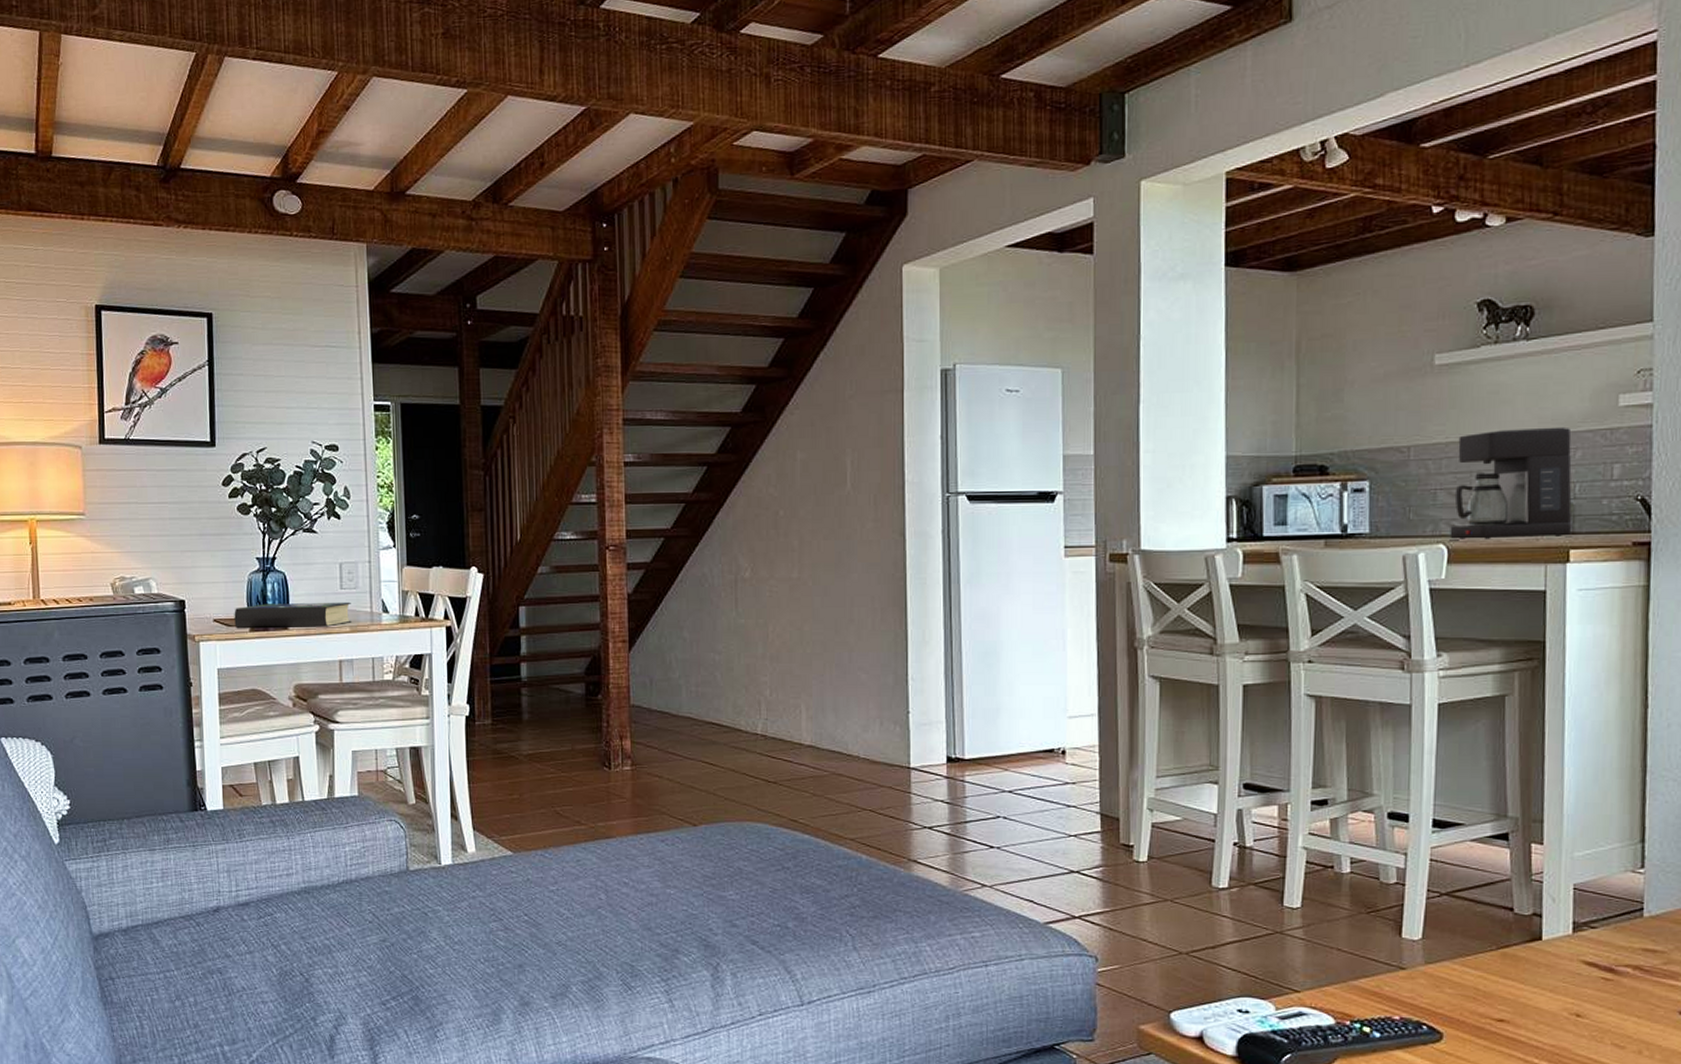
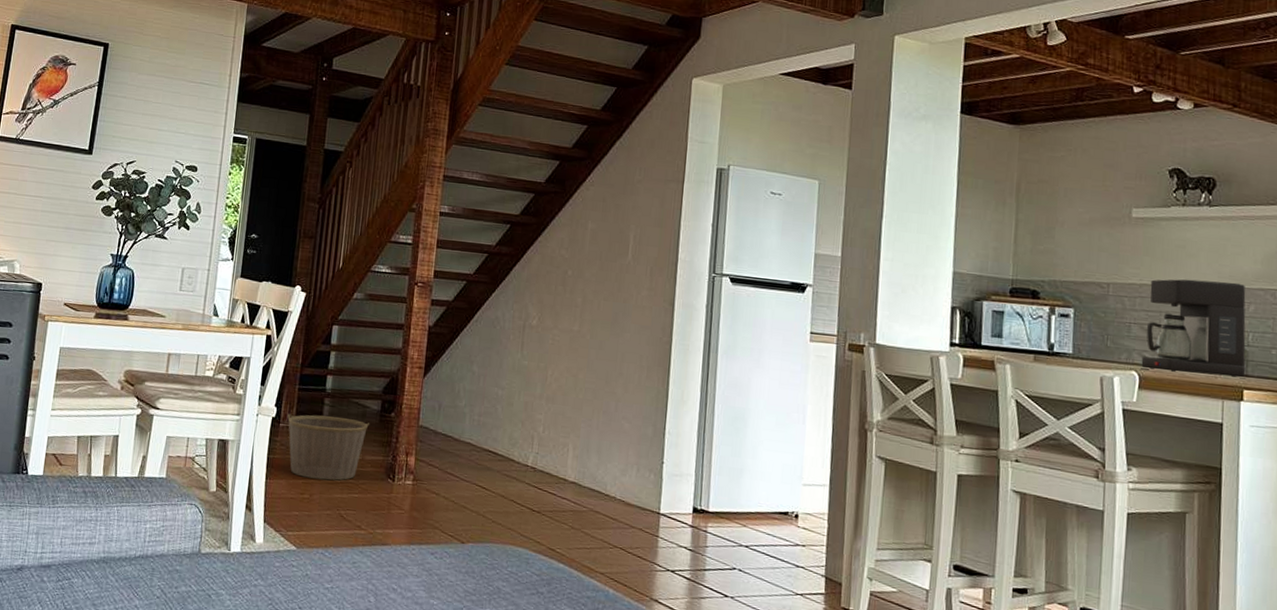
book: present [234,601,352,629] -> none [82,295,187,323]
basket: none [483,708,575,777] -> present [287,414,369,481]

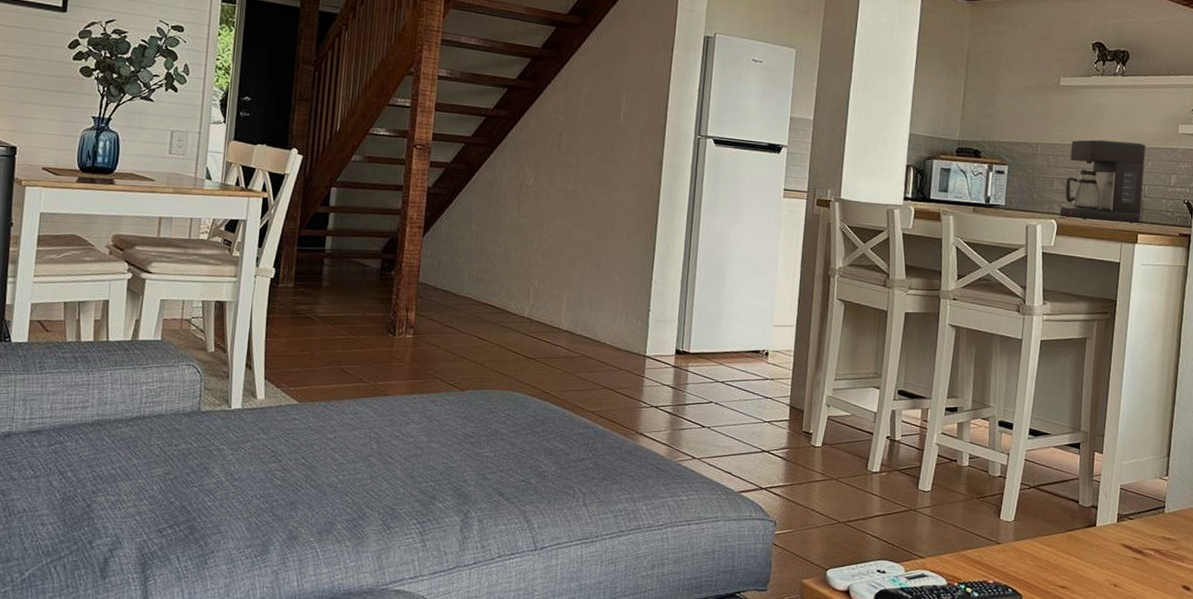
basket: present [287,414,369,481] -> none [286,274,369,337]

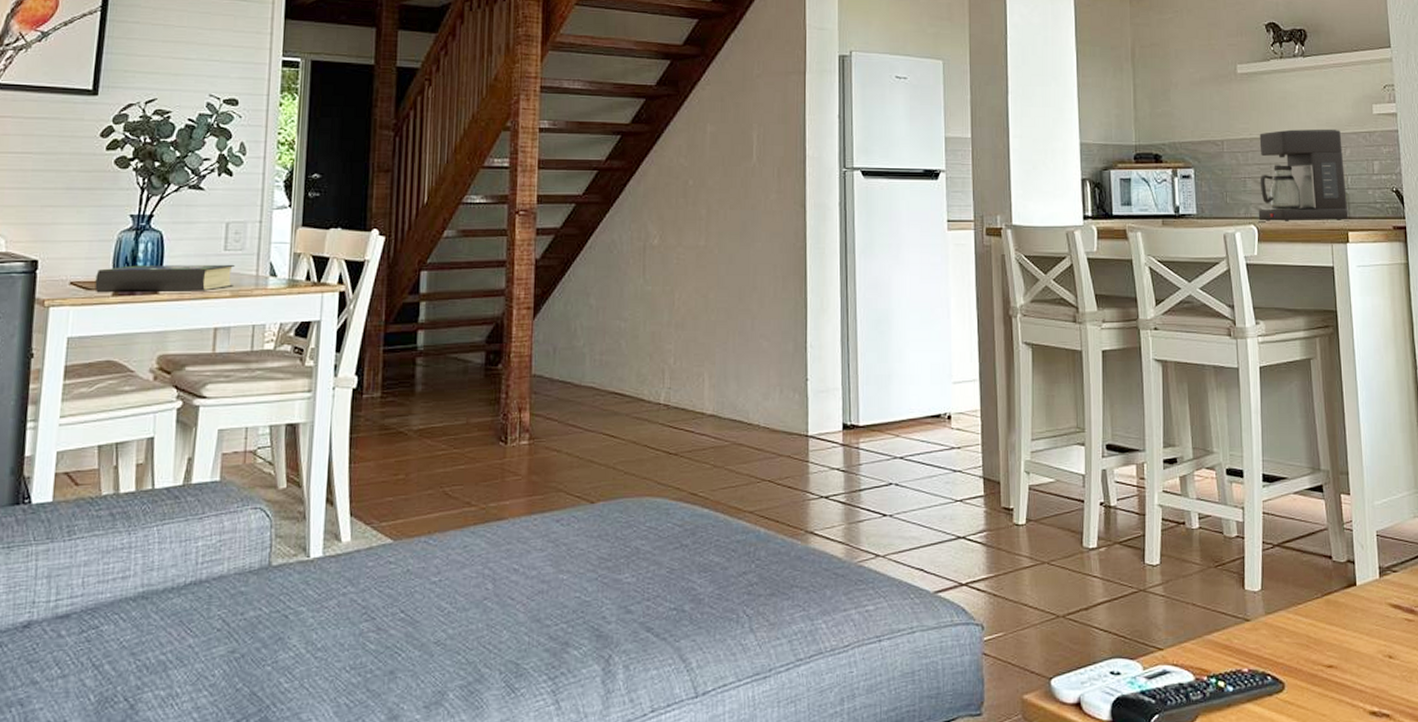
book: none [62,158,177,187] -> present [95,264,235,293]

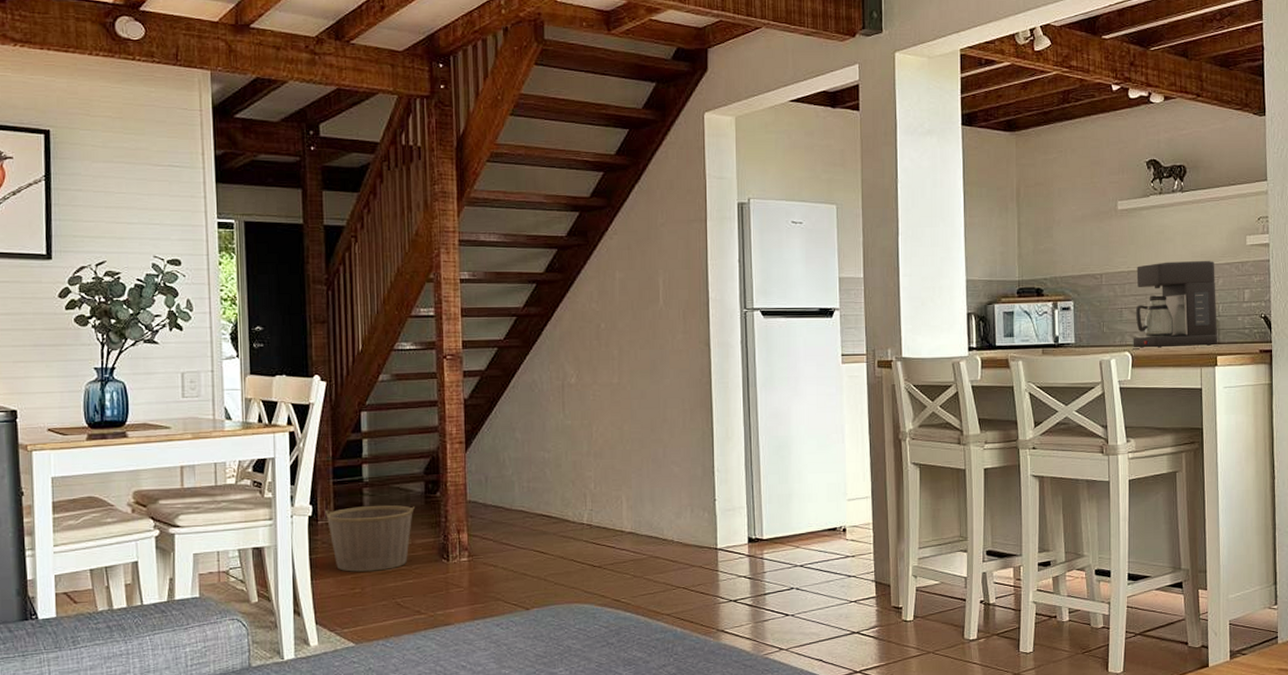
book: present [95,264,235,293] -> none [70,409,194,438]
basket: none [372,378,472,455] -> present [325,505,414,572]

